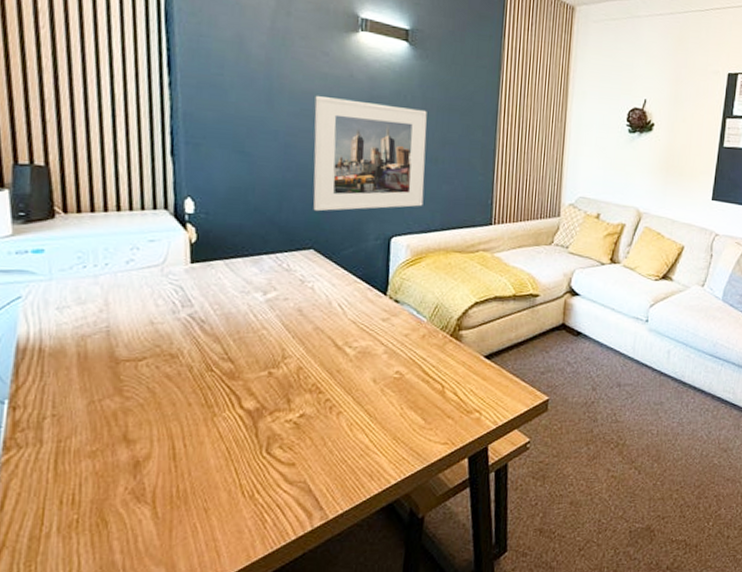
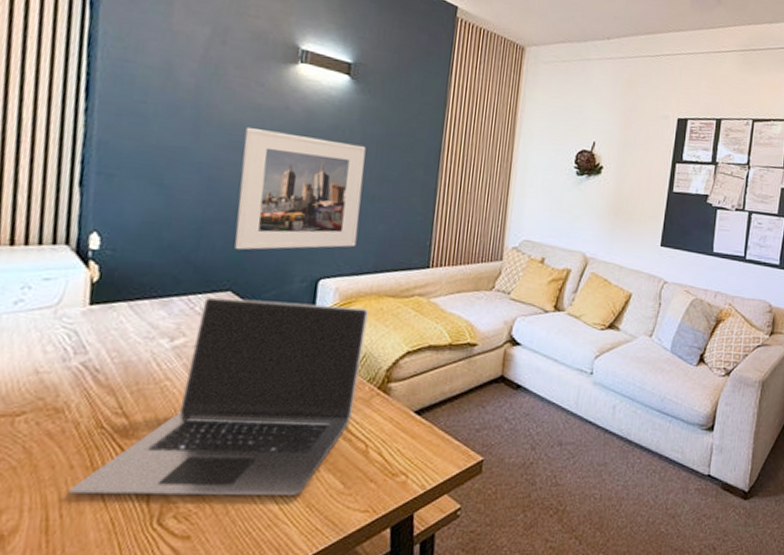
laptop: none [190,254,438,429] -> present [69,297,369,495]

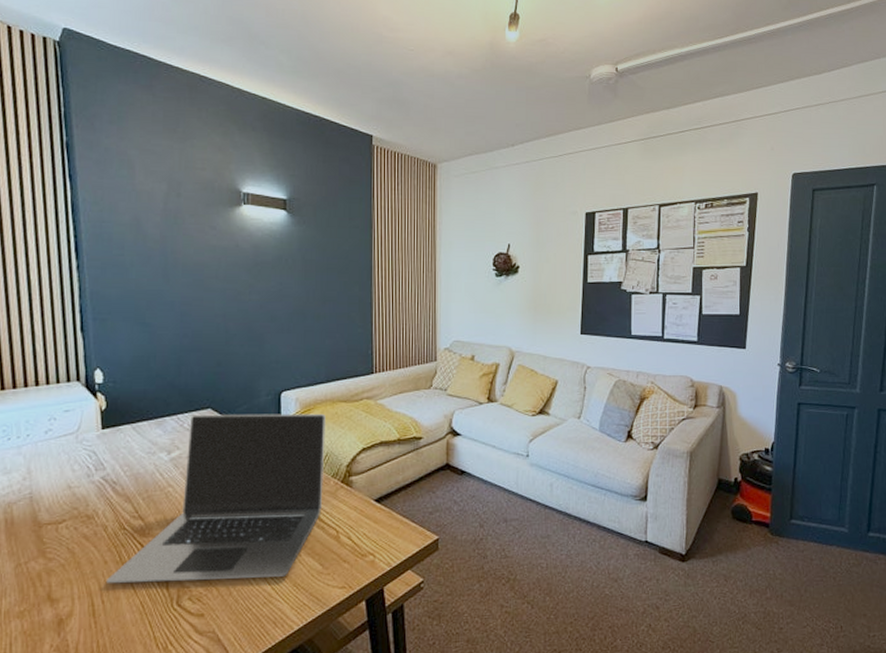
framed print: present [234,128,366,250] -> none [205,267,309,373]

